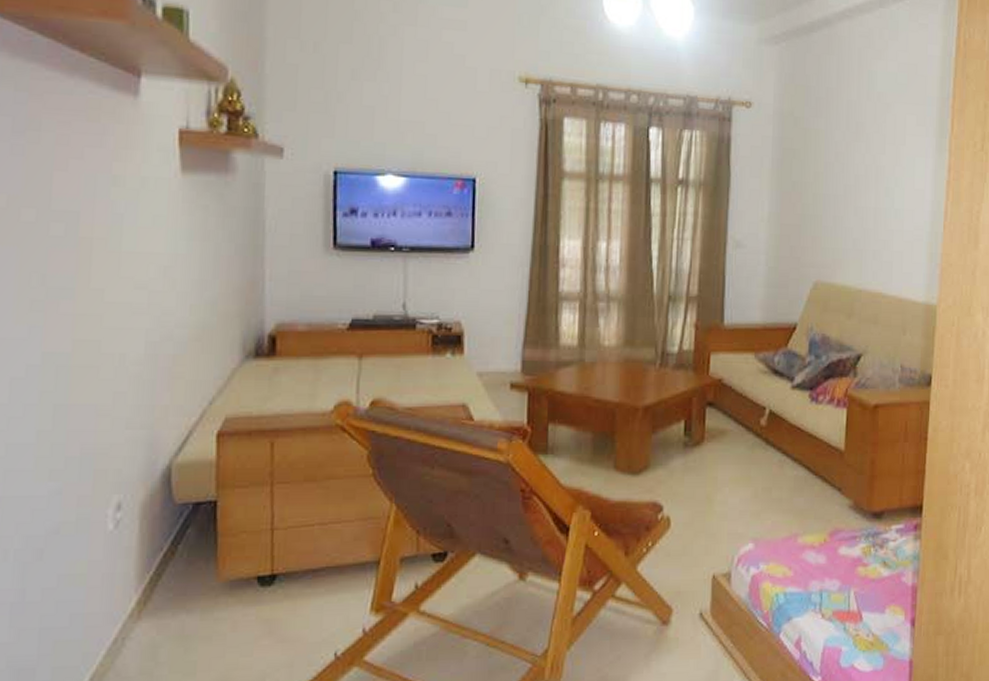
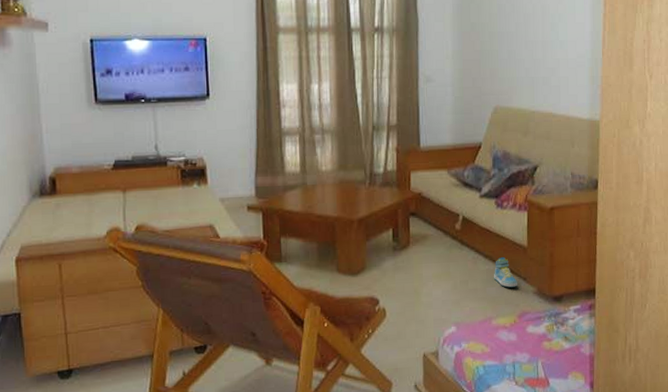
sneaker: none [803,462,832,499] -> present [494,257,518,288]

